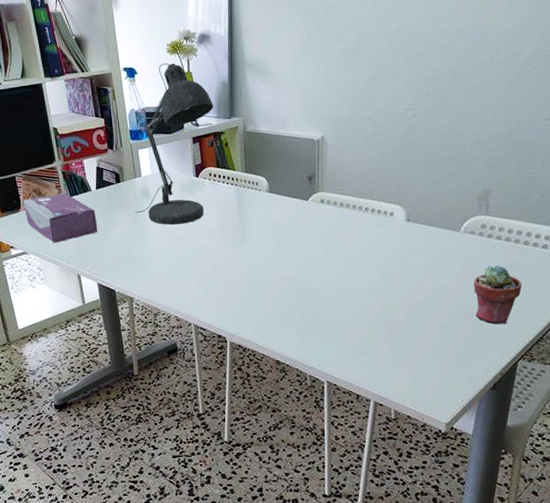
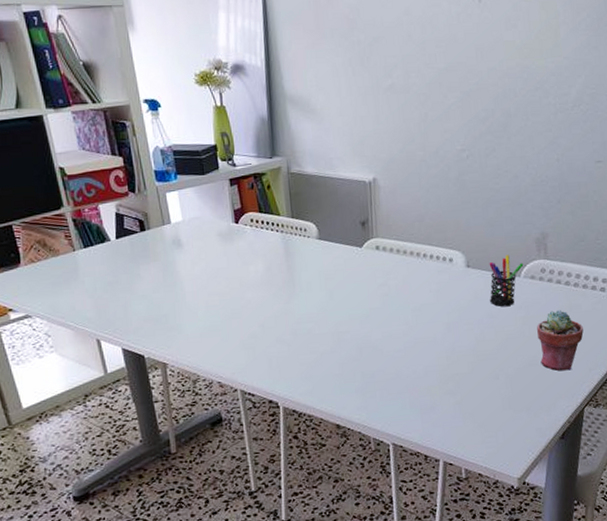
tissue box: present [24,193,98,243] -> none [24,244,120,303]
desk lamp: present [135,63,214,225] -> none [164,95,253,278]
pen holder: none [428,210,464,260] -> present [489,255,524,307]

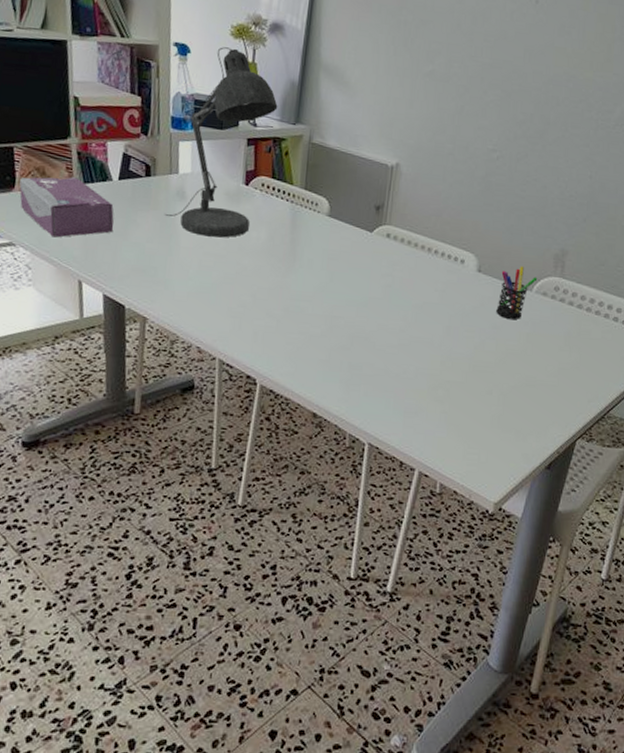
tissue box: none [24,244,120,303] -> present [19,177,114,238]
desk lamp: none [164,95,253,278] -> present [164,47,278,238]
potted succulent: present [537,310,584,371] -> none [538,332,589,398]

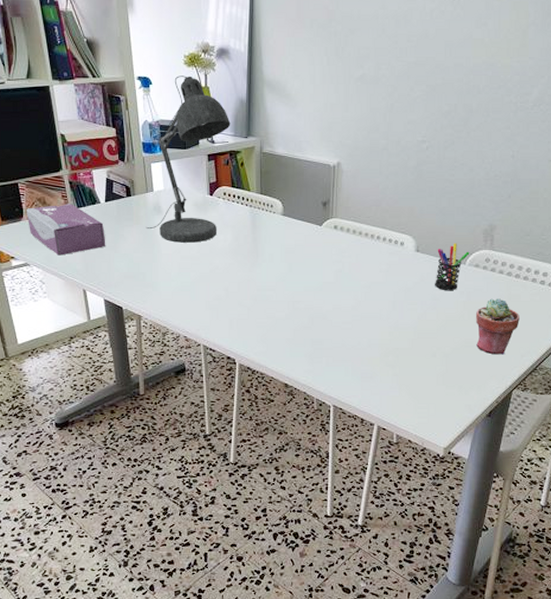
potted succulent: none [538,332,589,398] -> present [476,298,520,355]

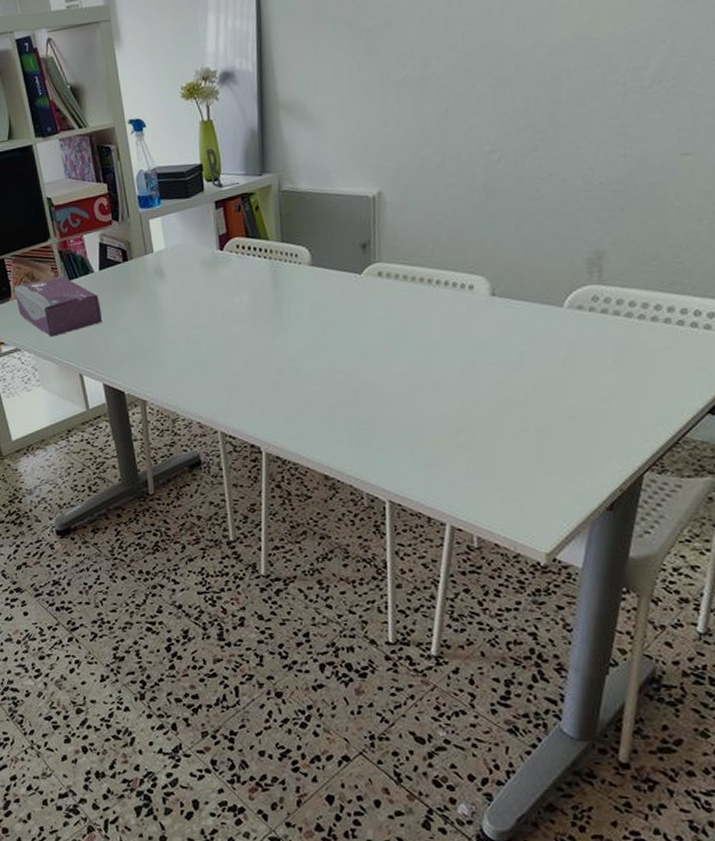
desk lamp: present [145,76,231,243] -> none [146,110,241,311]
pen holder: present [435,243,470,291] -> none [520,279,569,345]
potted succulent: present [476,298,520,355] -> none [582,349,649,426]

